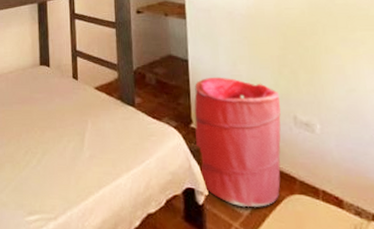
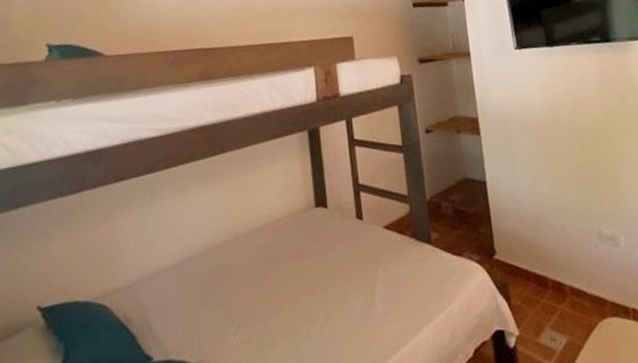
laundry hamper: present [194,77,281,208] -> none [495,197,592,342]

